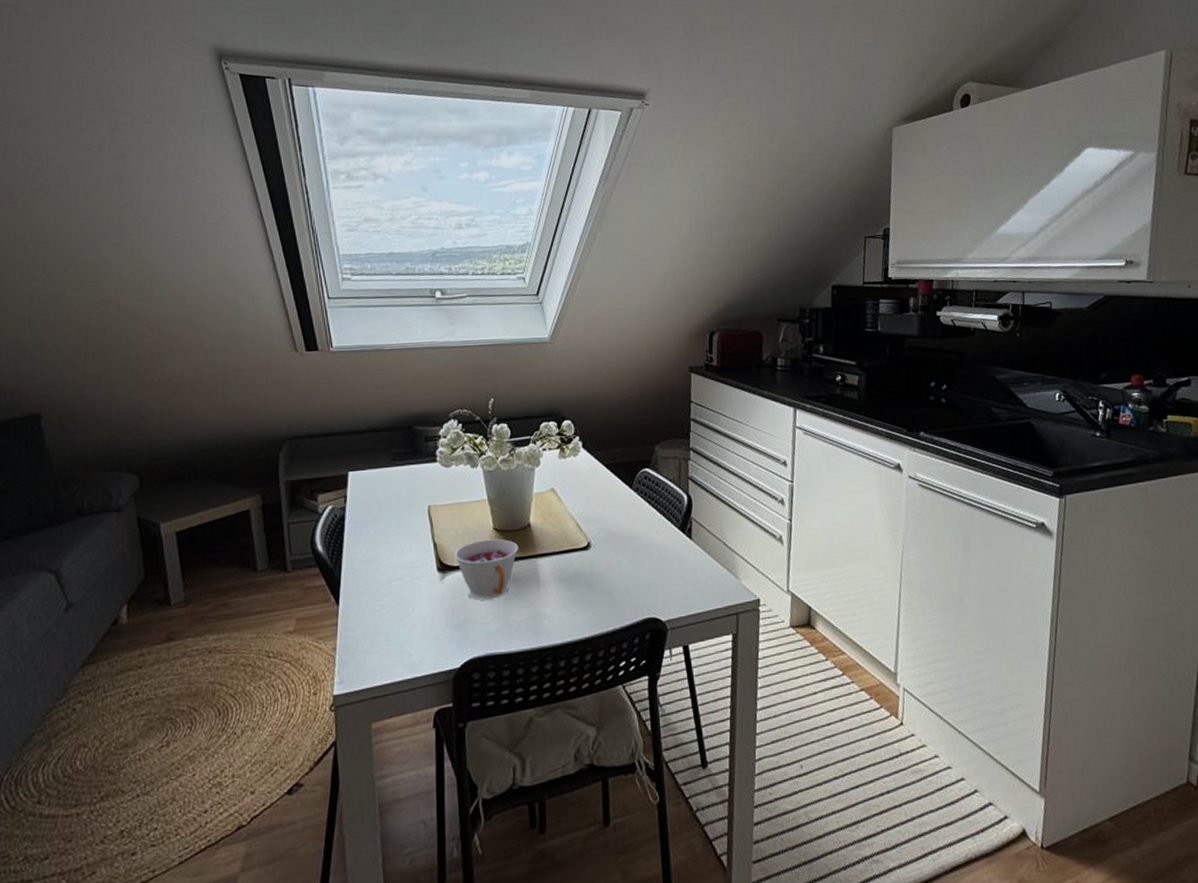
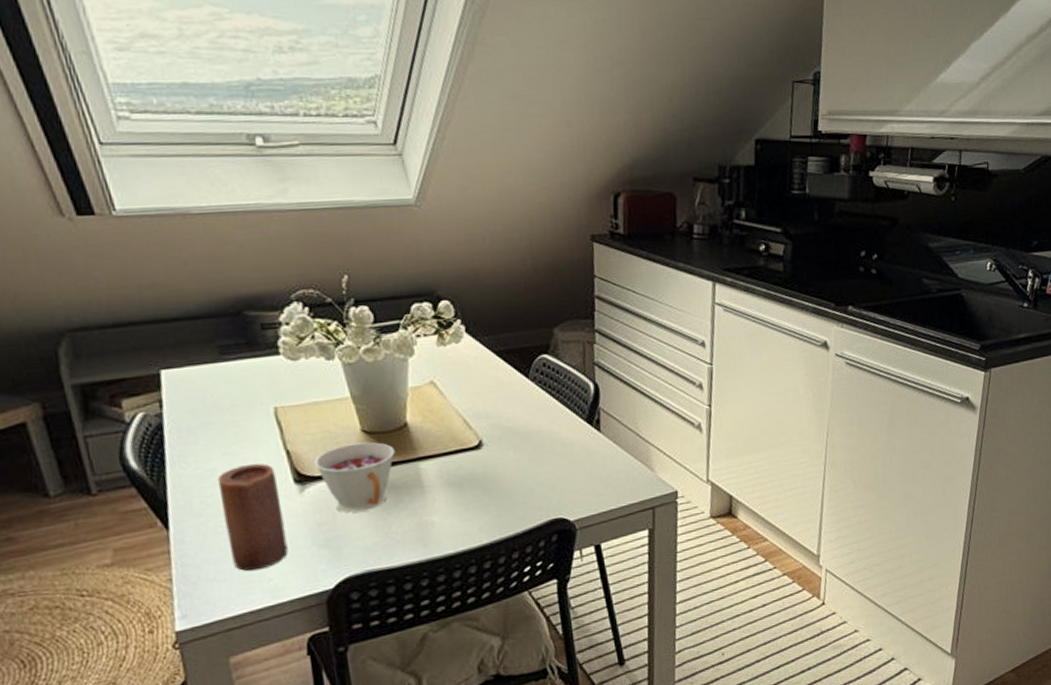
candle: none [379,552,427,647] -> present [217,463,288,571]

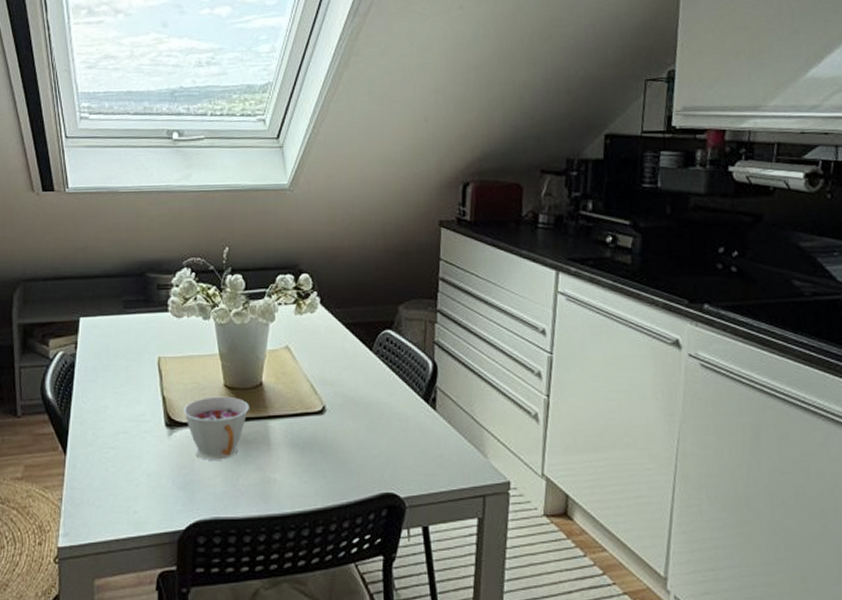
candle: present [217,463,288,571] -> none [107,404,153,502]

